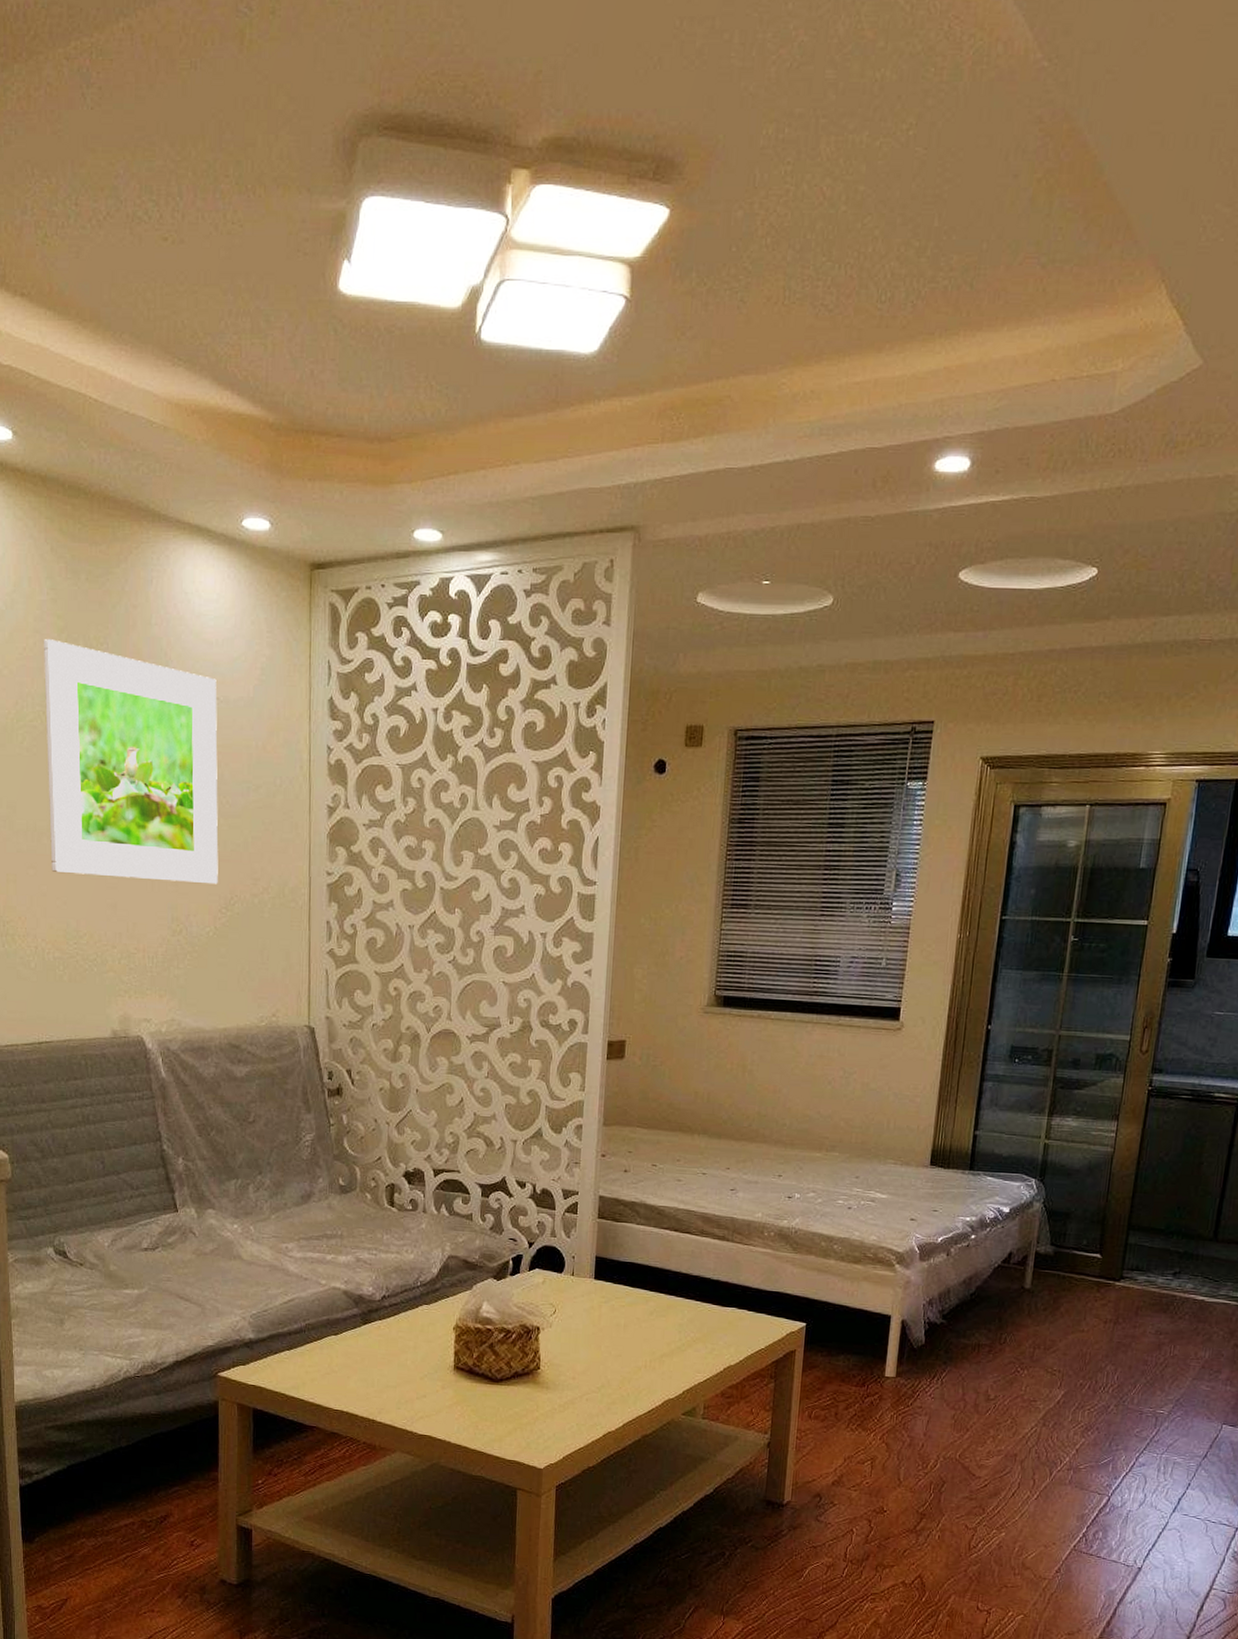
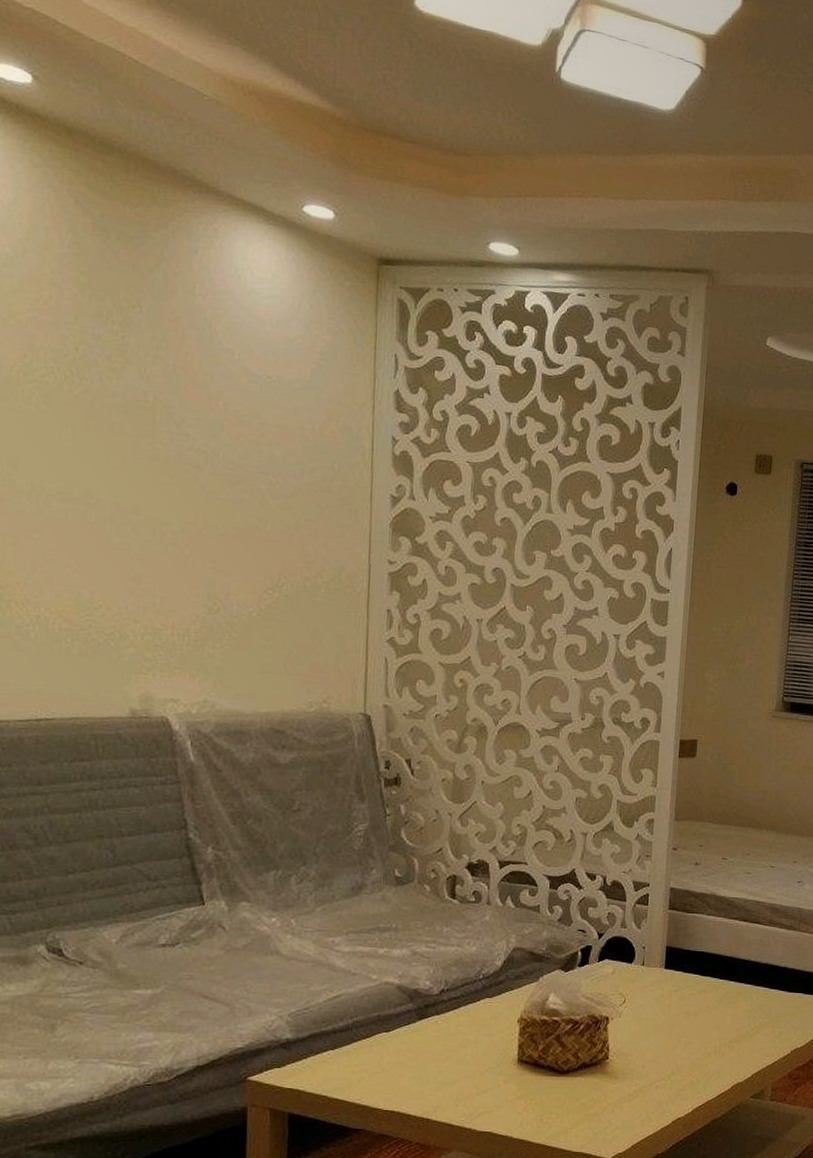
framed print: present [43,639,219,885] -> none [60,293,269,565]

